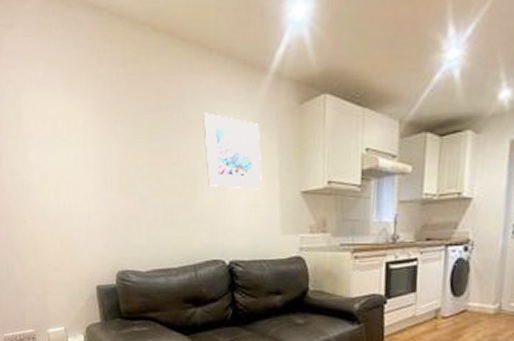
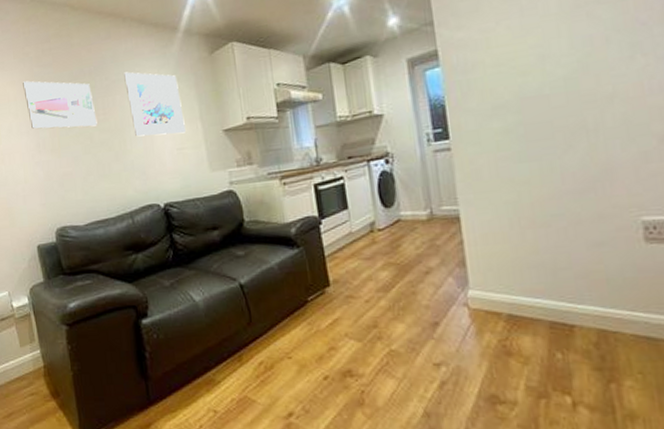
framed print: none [93,108,169,169] -> present [23,81,97,129]

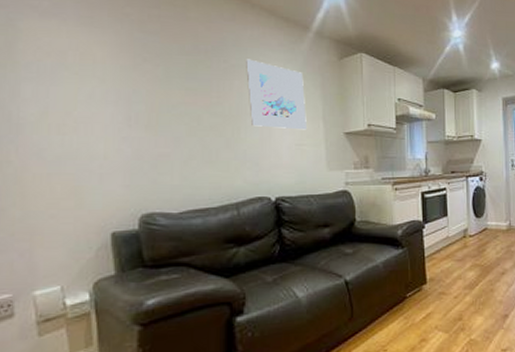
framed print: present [23,81,97,129] -> none [117,44,208,108]

